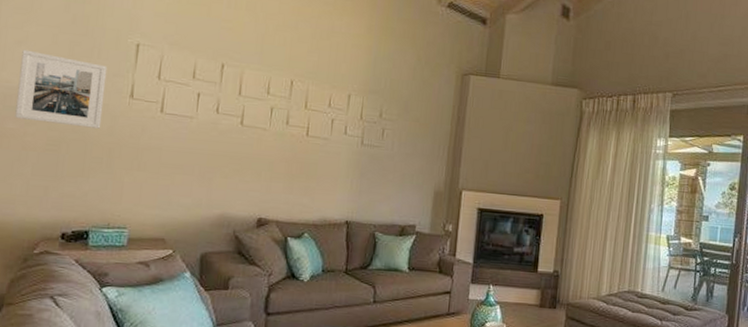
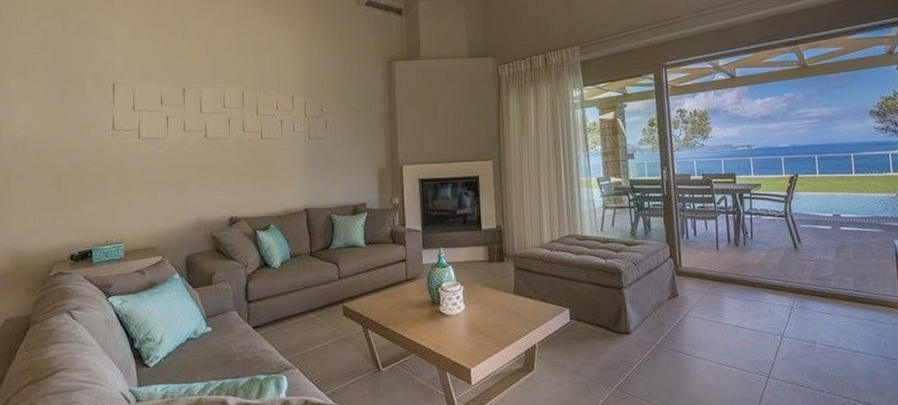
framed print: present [15,49,108,129] -> none [23,103,92,163]

